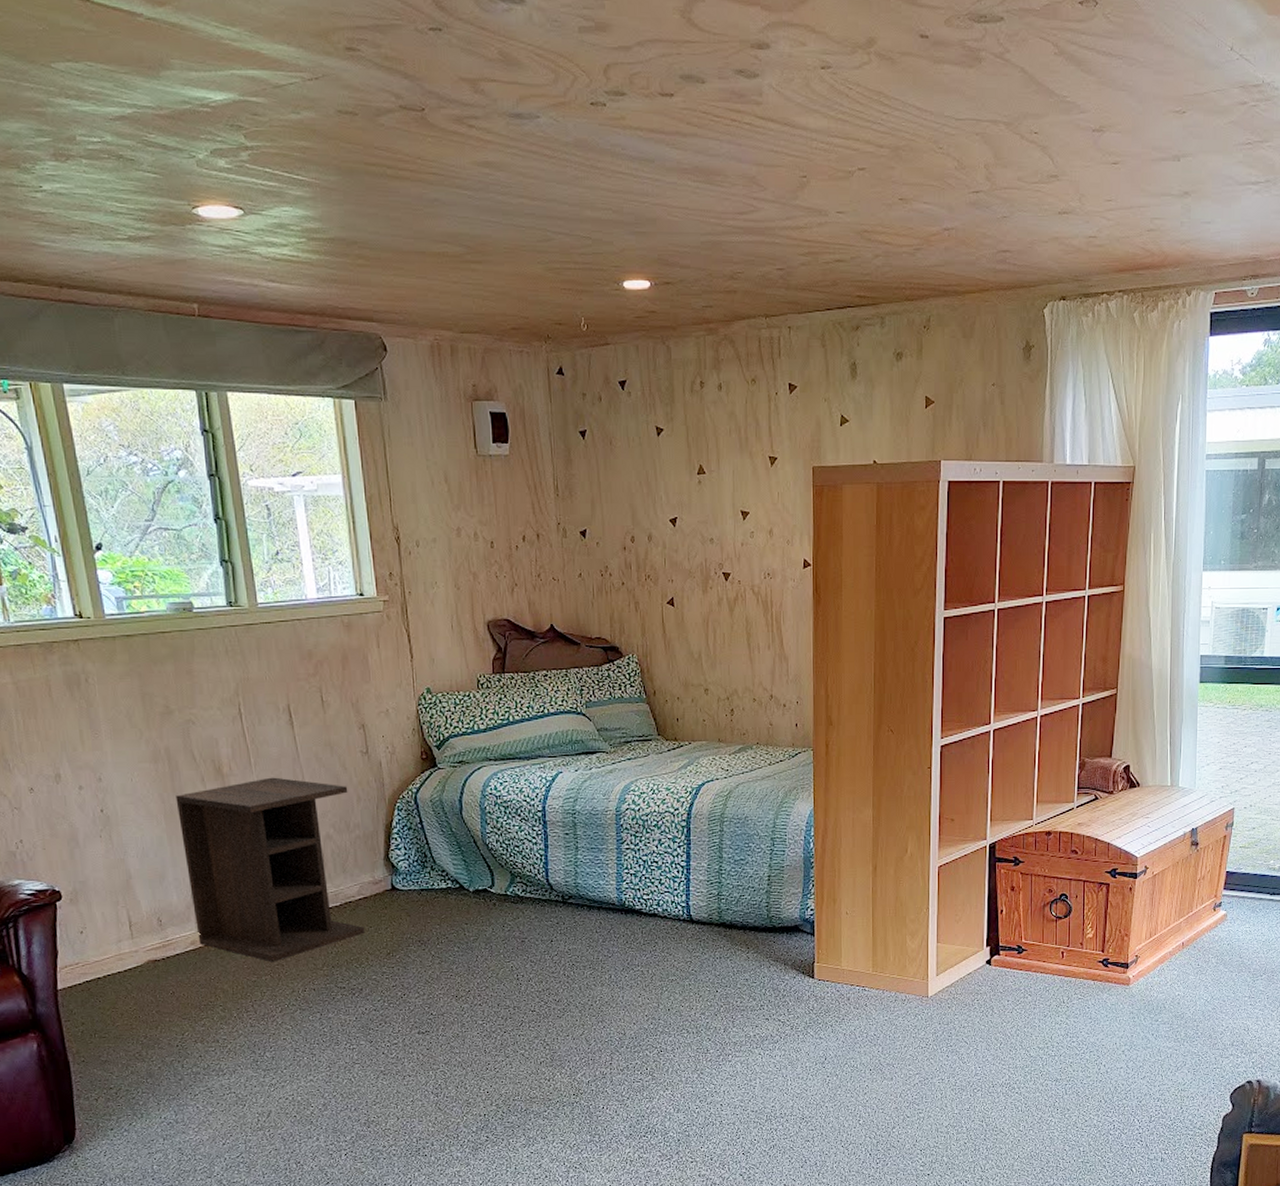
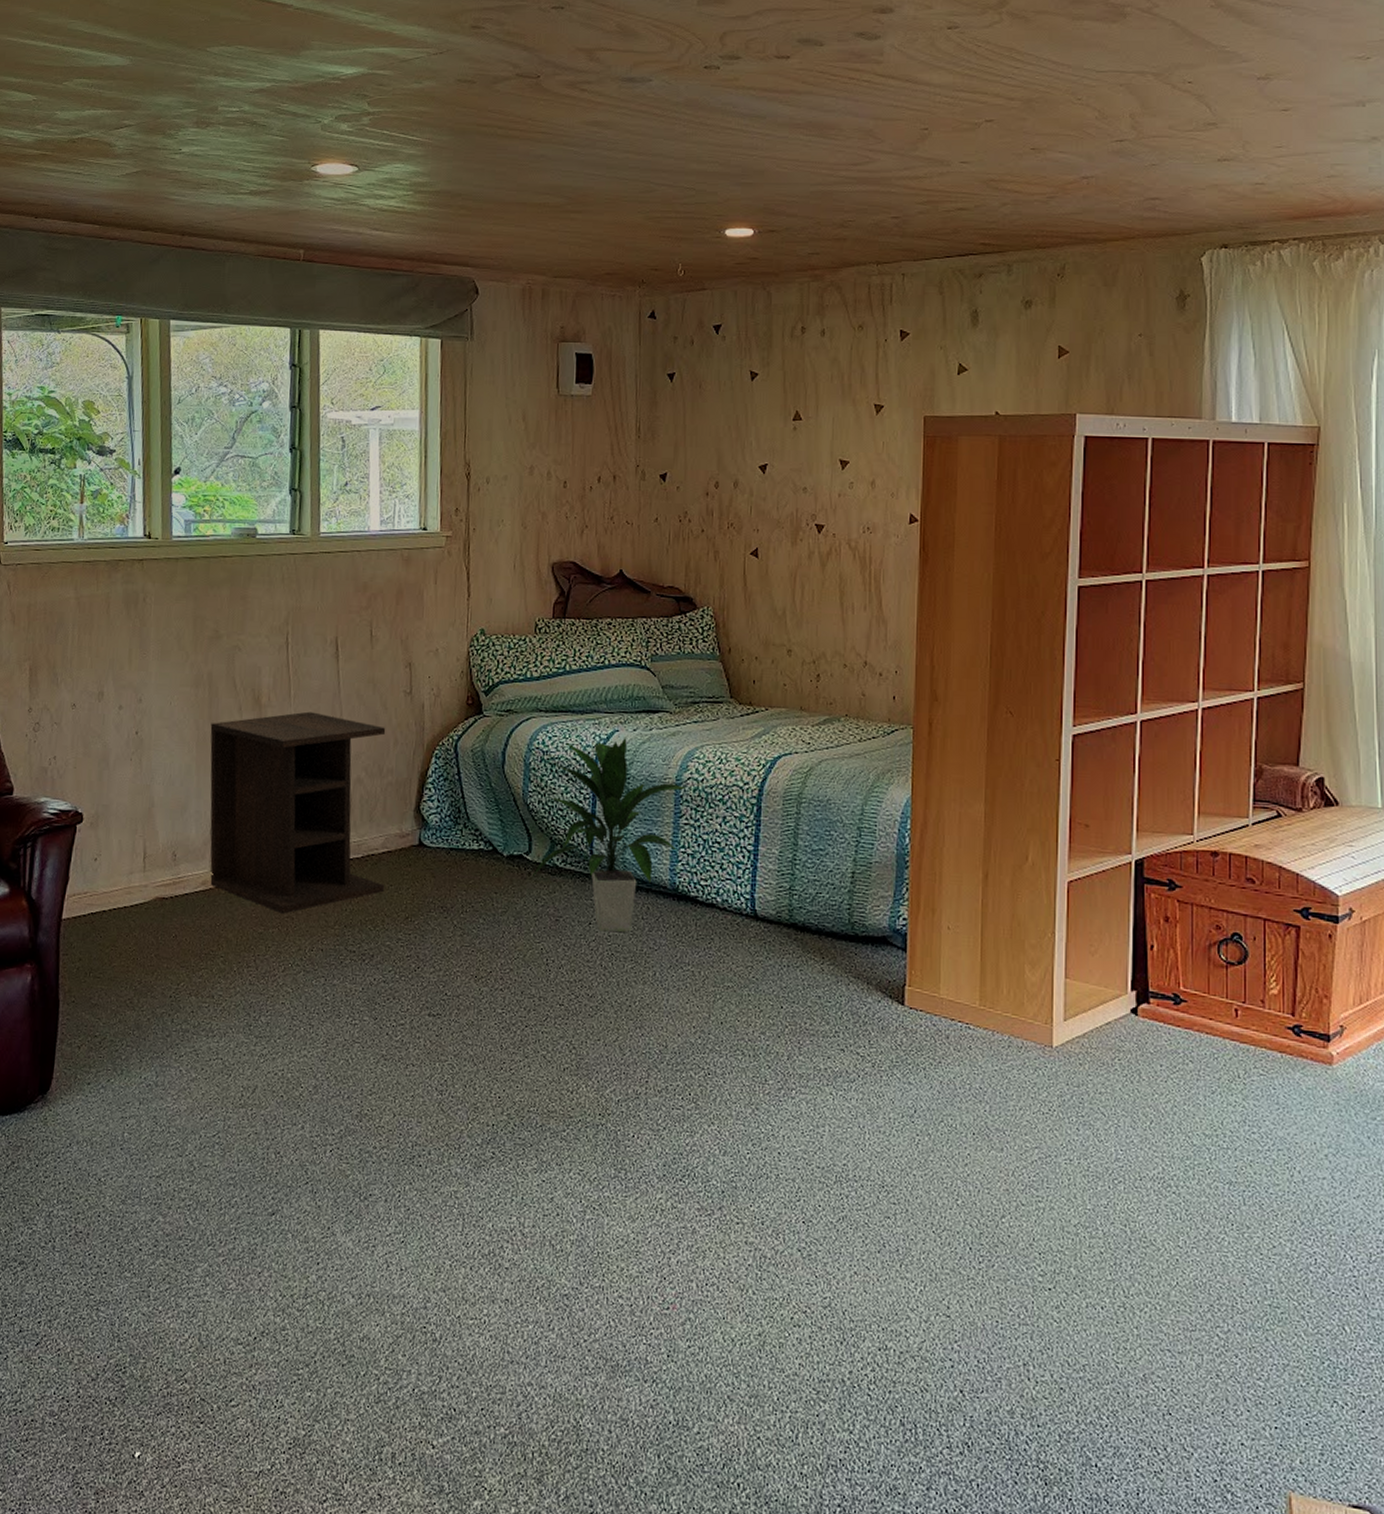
indoor plant: none [497,777,626,947] -> present [531,736,687,933]

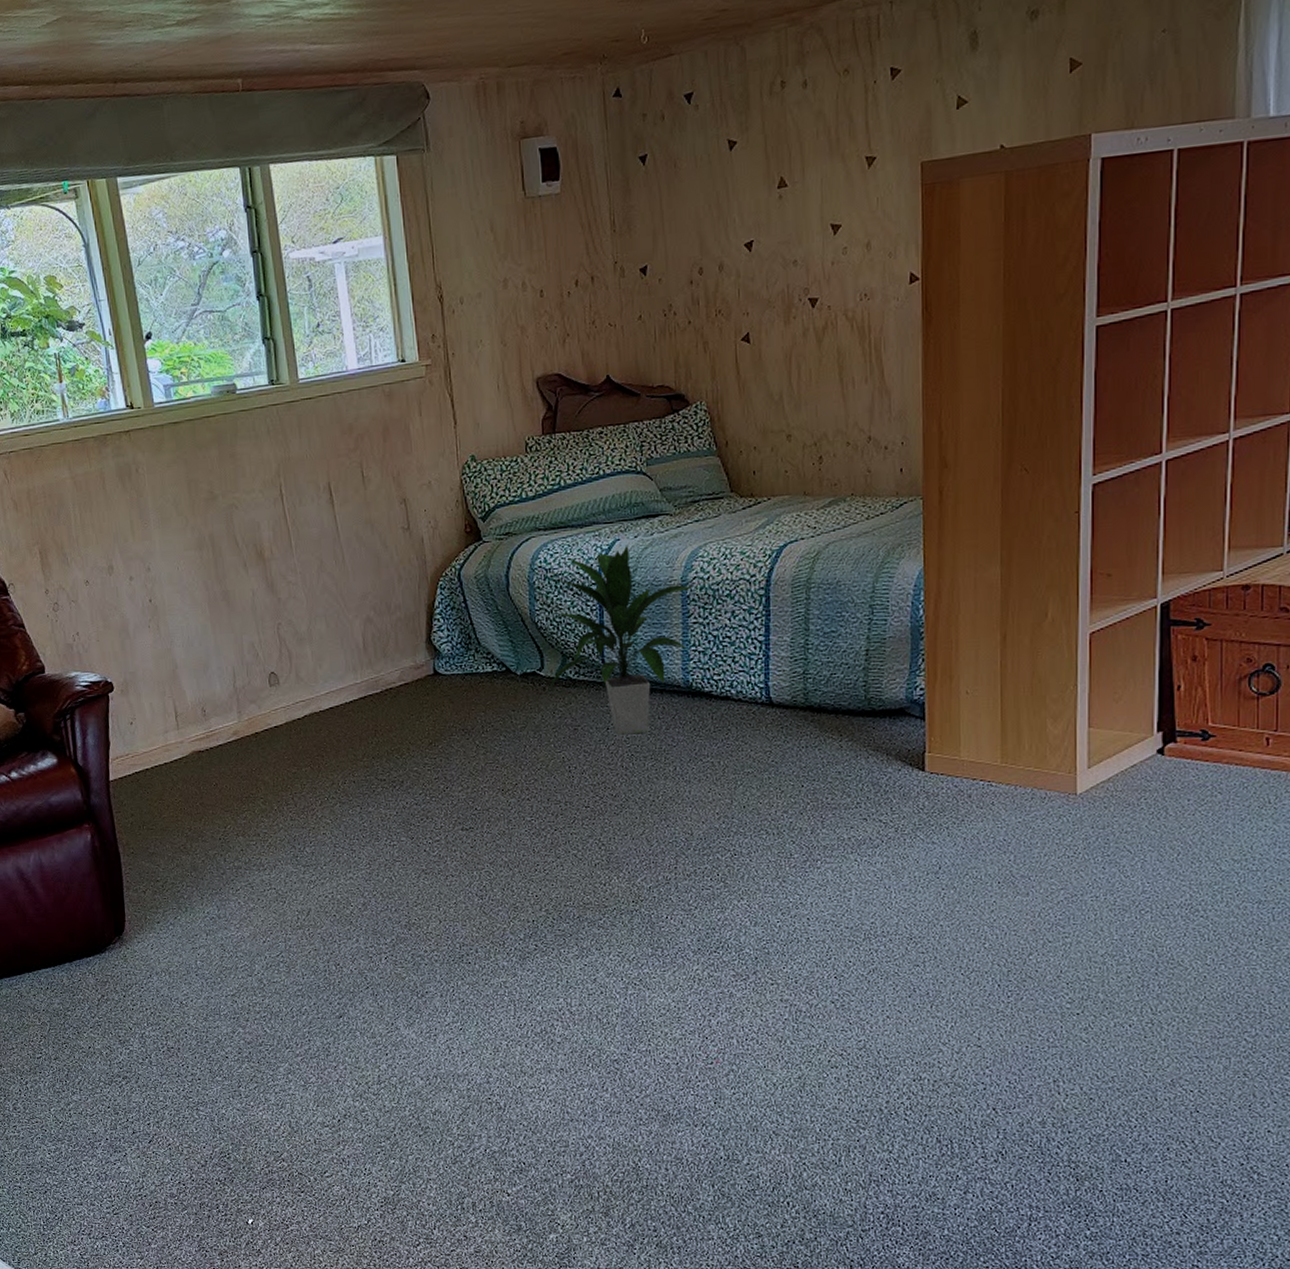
nightstand: present [210,711,386,914] -> none [219,559,407,753]

